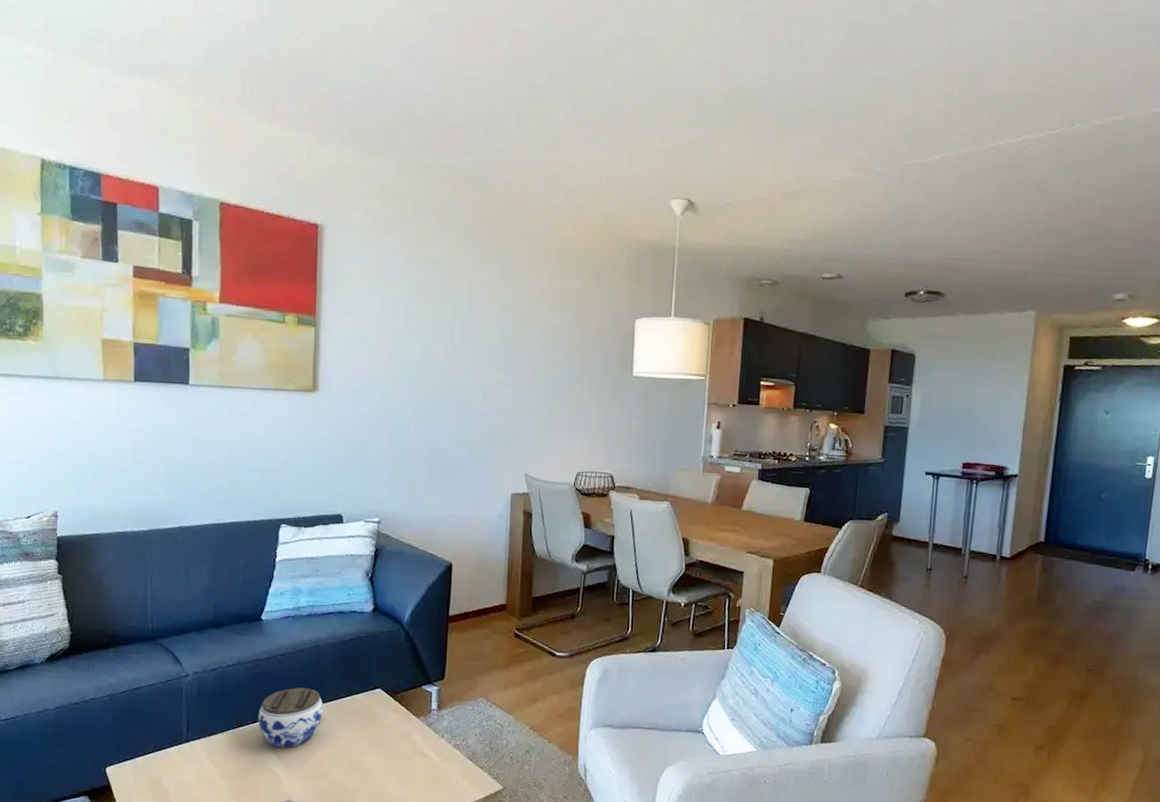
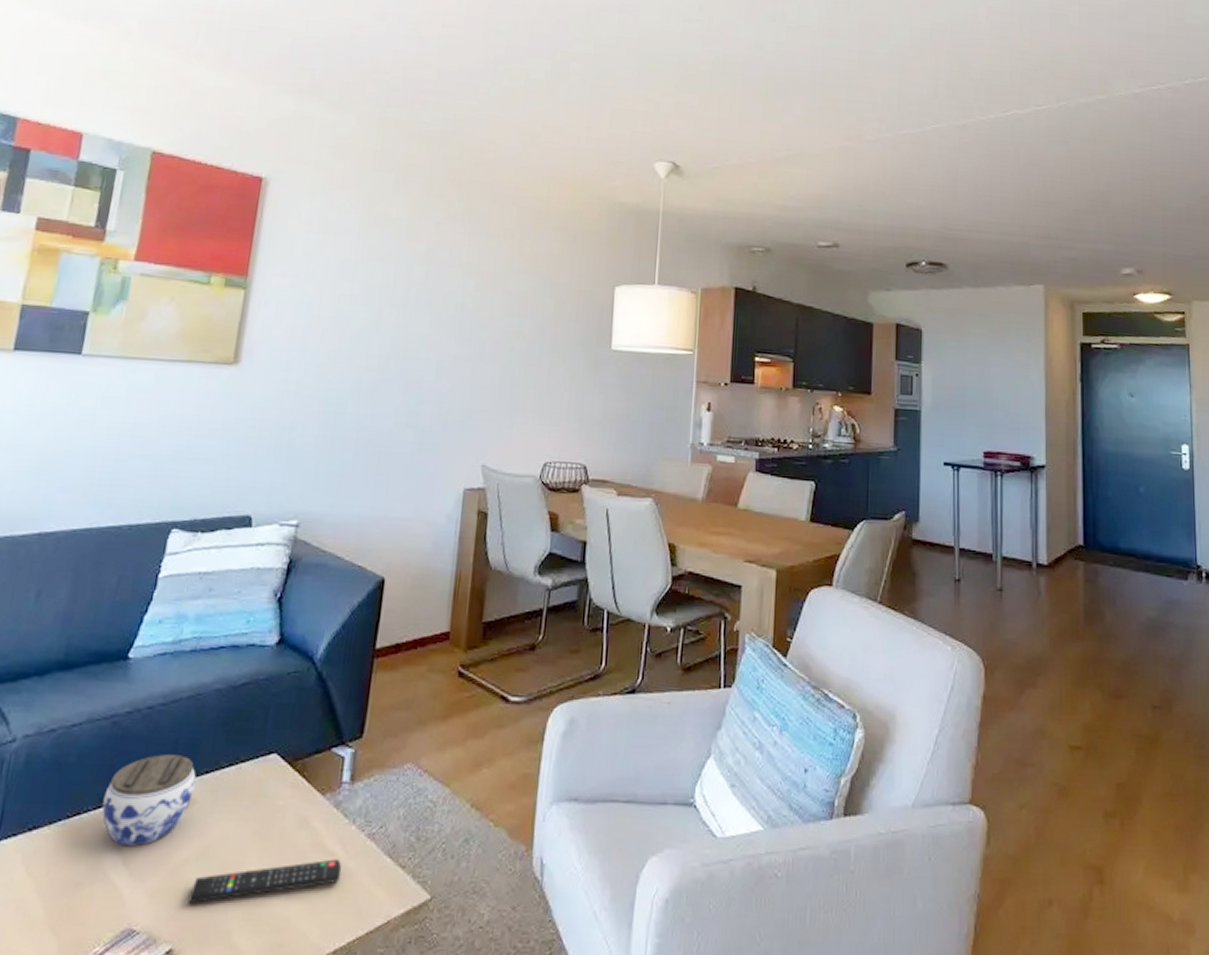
remote control: none [328,760,437,786] -> present [187,859,342,903]

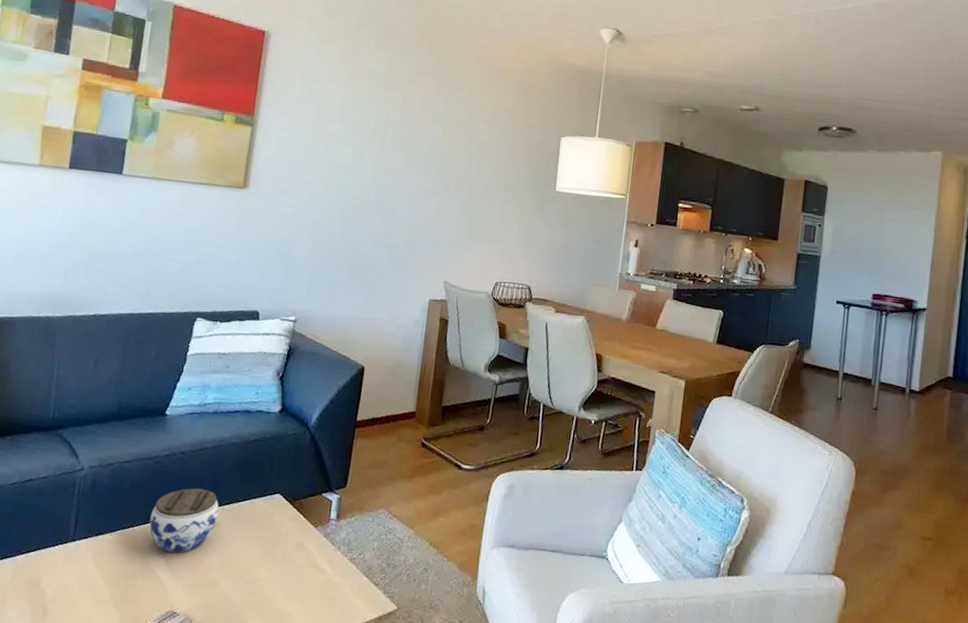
remote control: present [187,859,342,903] -> none [214,574,330,597]

